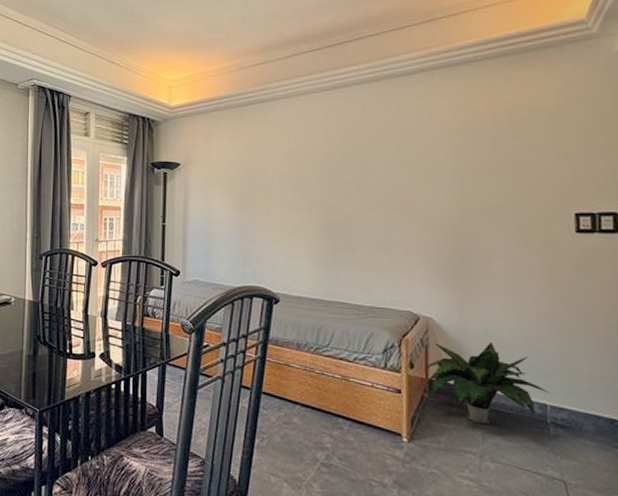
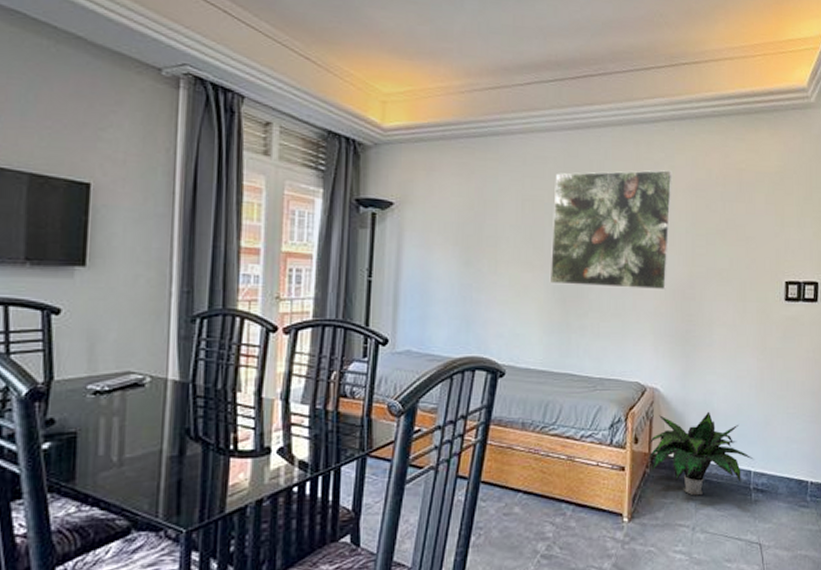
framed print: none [316,116,436,226] -> present [549,170,672,290]

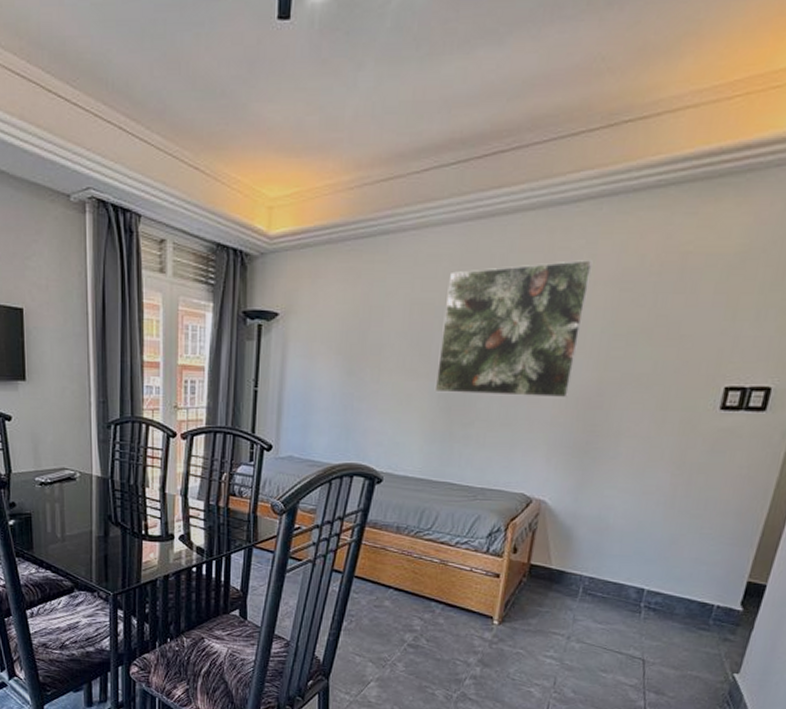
potted plant: present [647,411,755,496] -> none [526,526,651,608]

